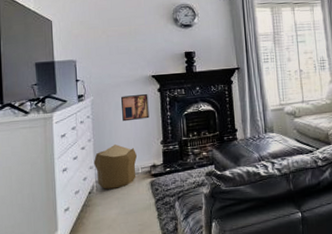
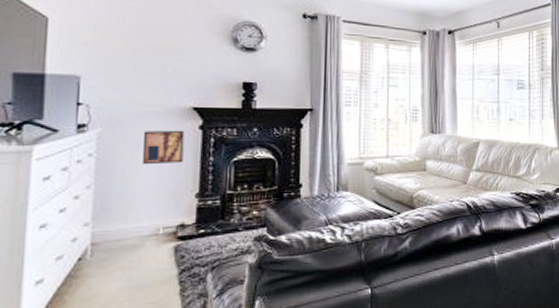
pouf: present [93,144,137,189] -> none [90,195,158,255]

